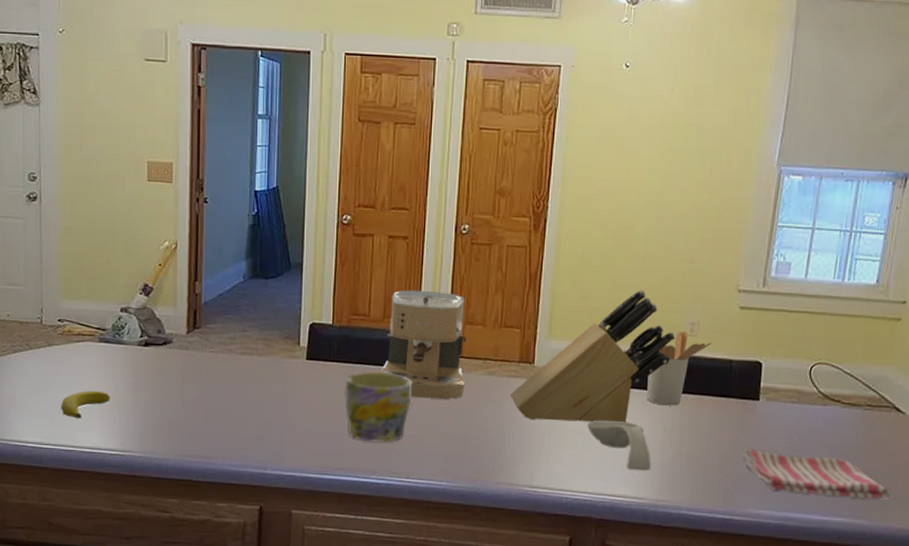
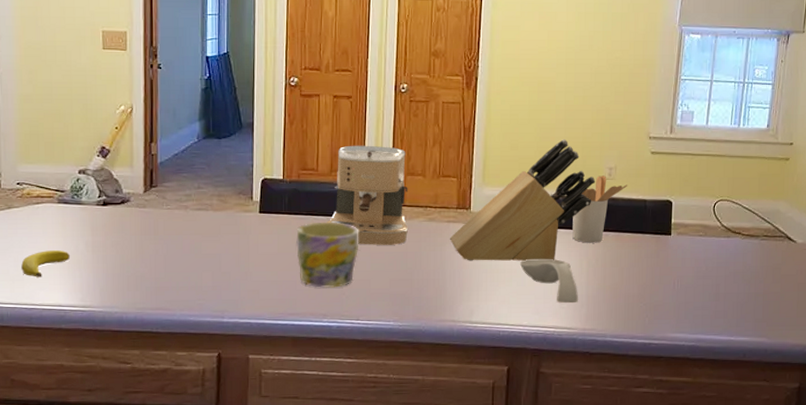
dish towel: present [743,448,891,499] -> none [659,278,787,319]

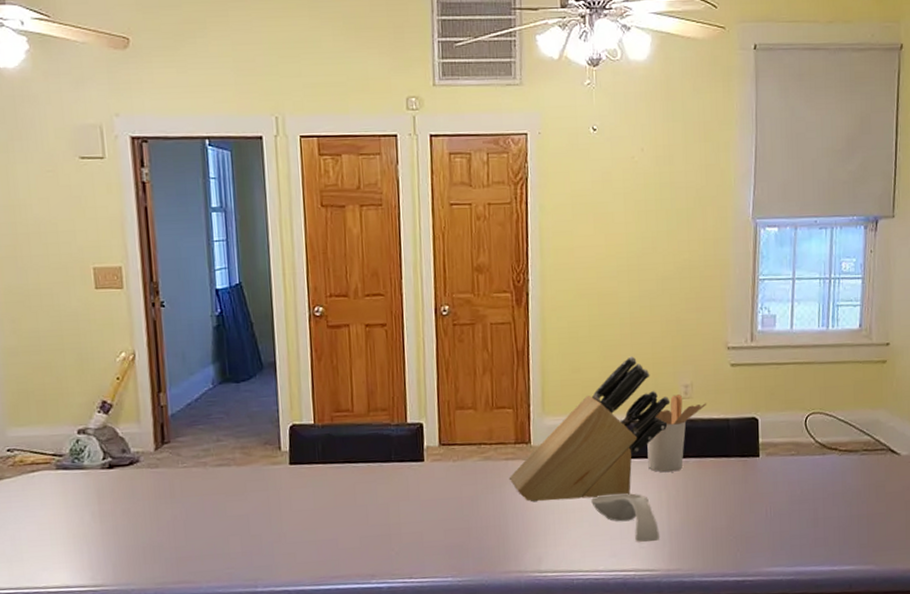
banana: present [21,250,70,277] -> none [19,523,75,557]
mug: present [296,221,359,288] -> none [333,469,407,545]
coffee maker: present [327,145,409,245] -> none [367,378,462,493]

